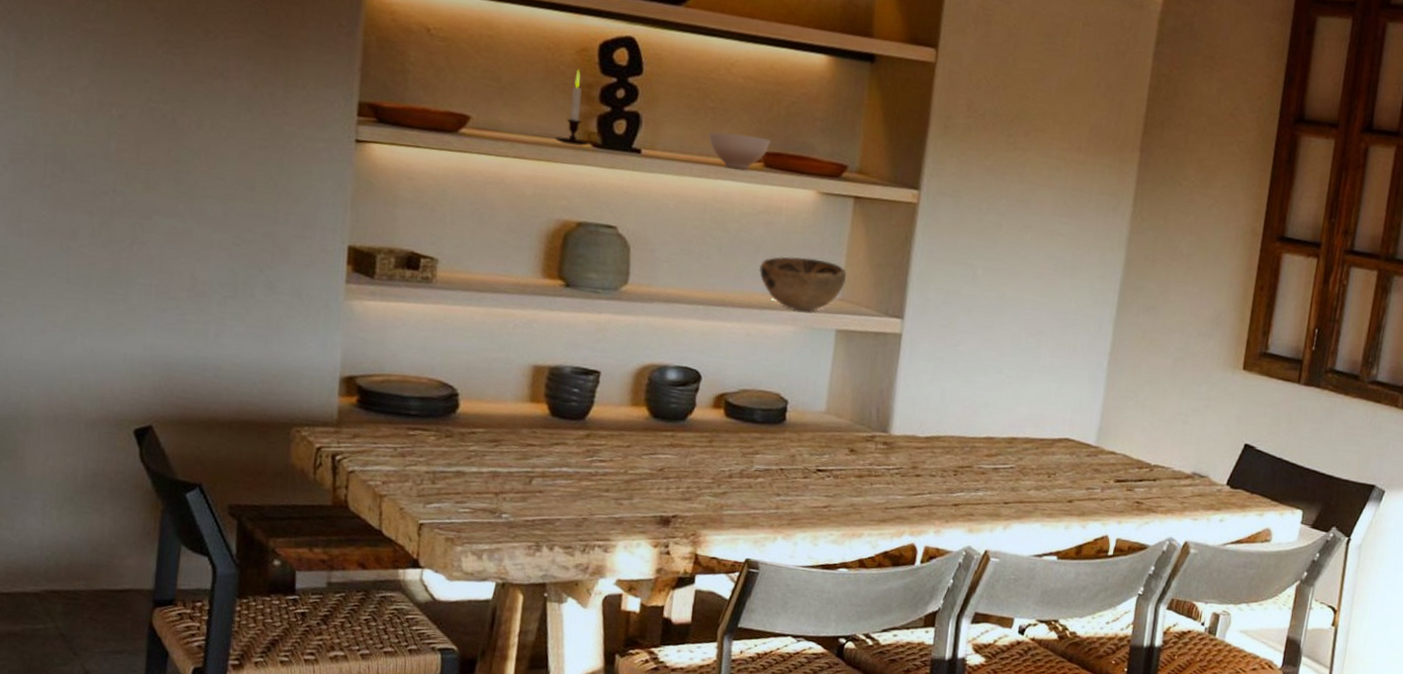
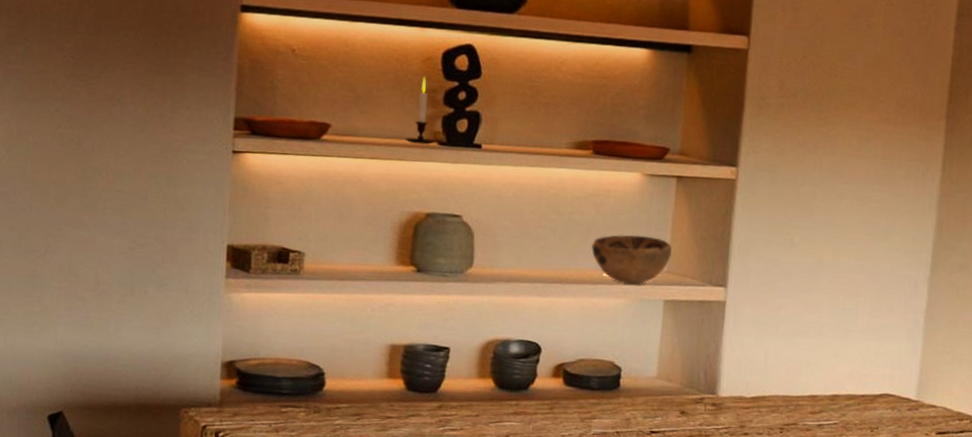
bowl: present [708,132,770,171] -> none [541,125,598,158]

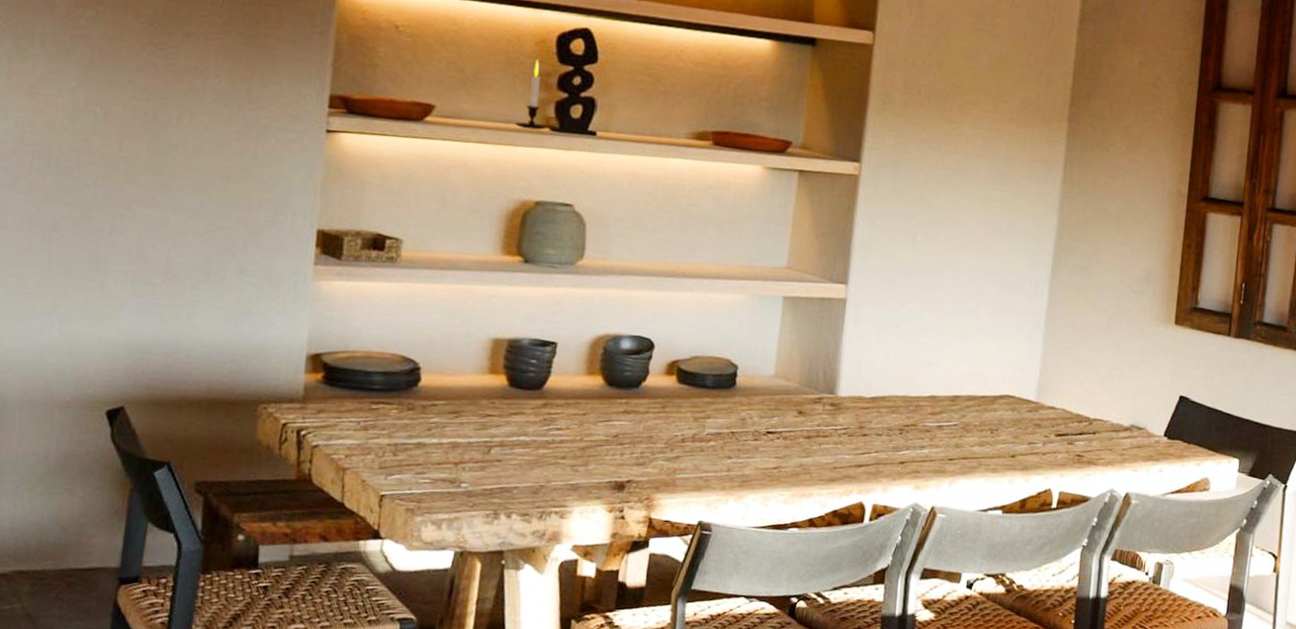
decorative bowl: present [591,234,672,284] -> none [708,228,793,280]

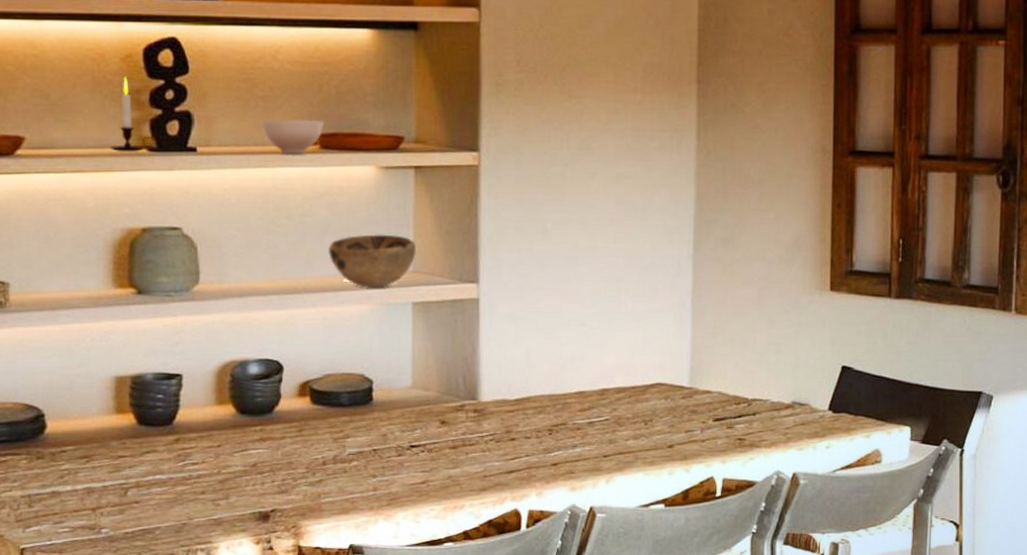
bowl: none [660,114,719,149] -> present [261,120,324,155]
decorative bowl: none [708,228,793,280] -> present [327,234,417,287]

